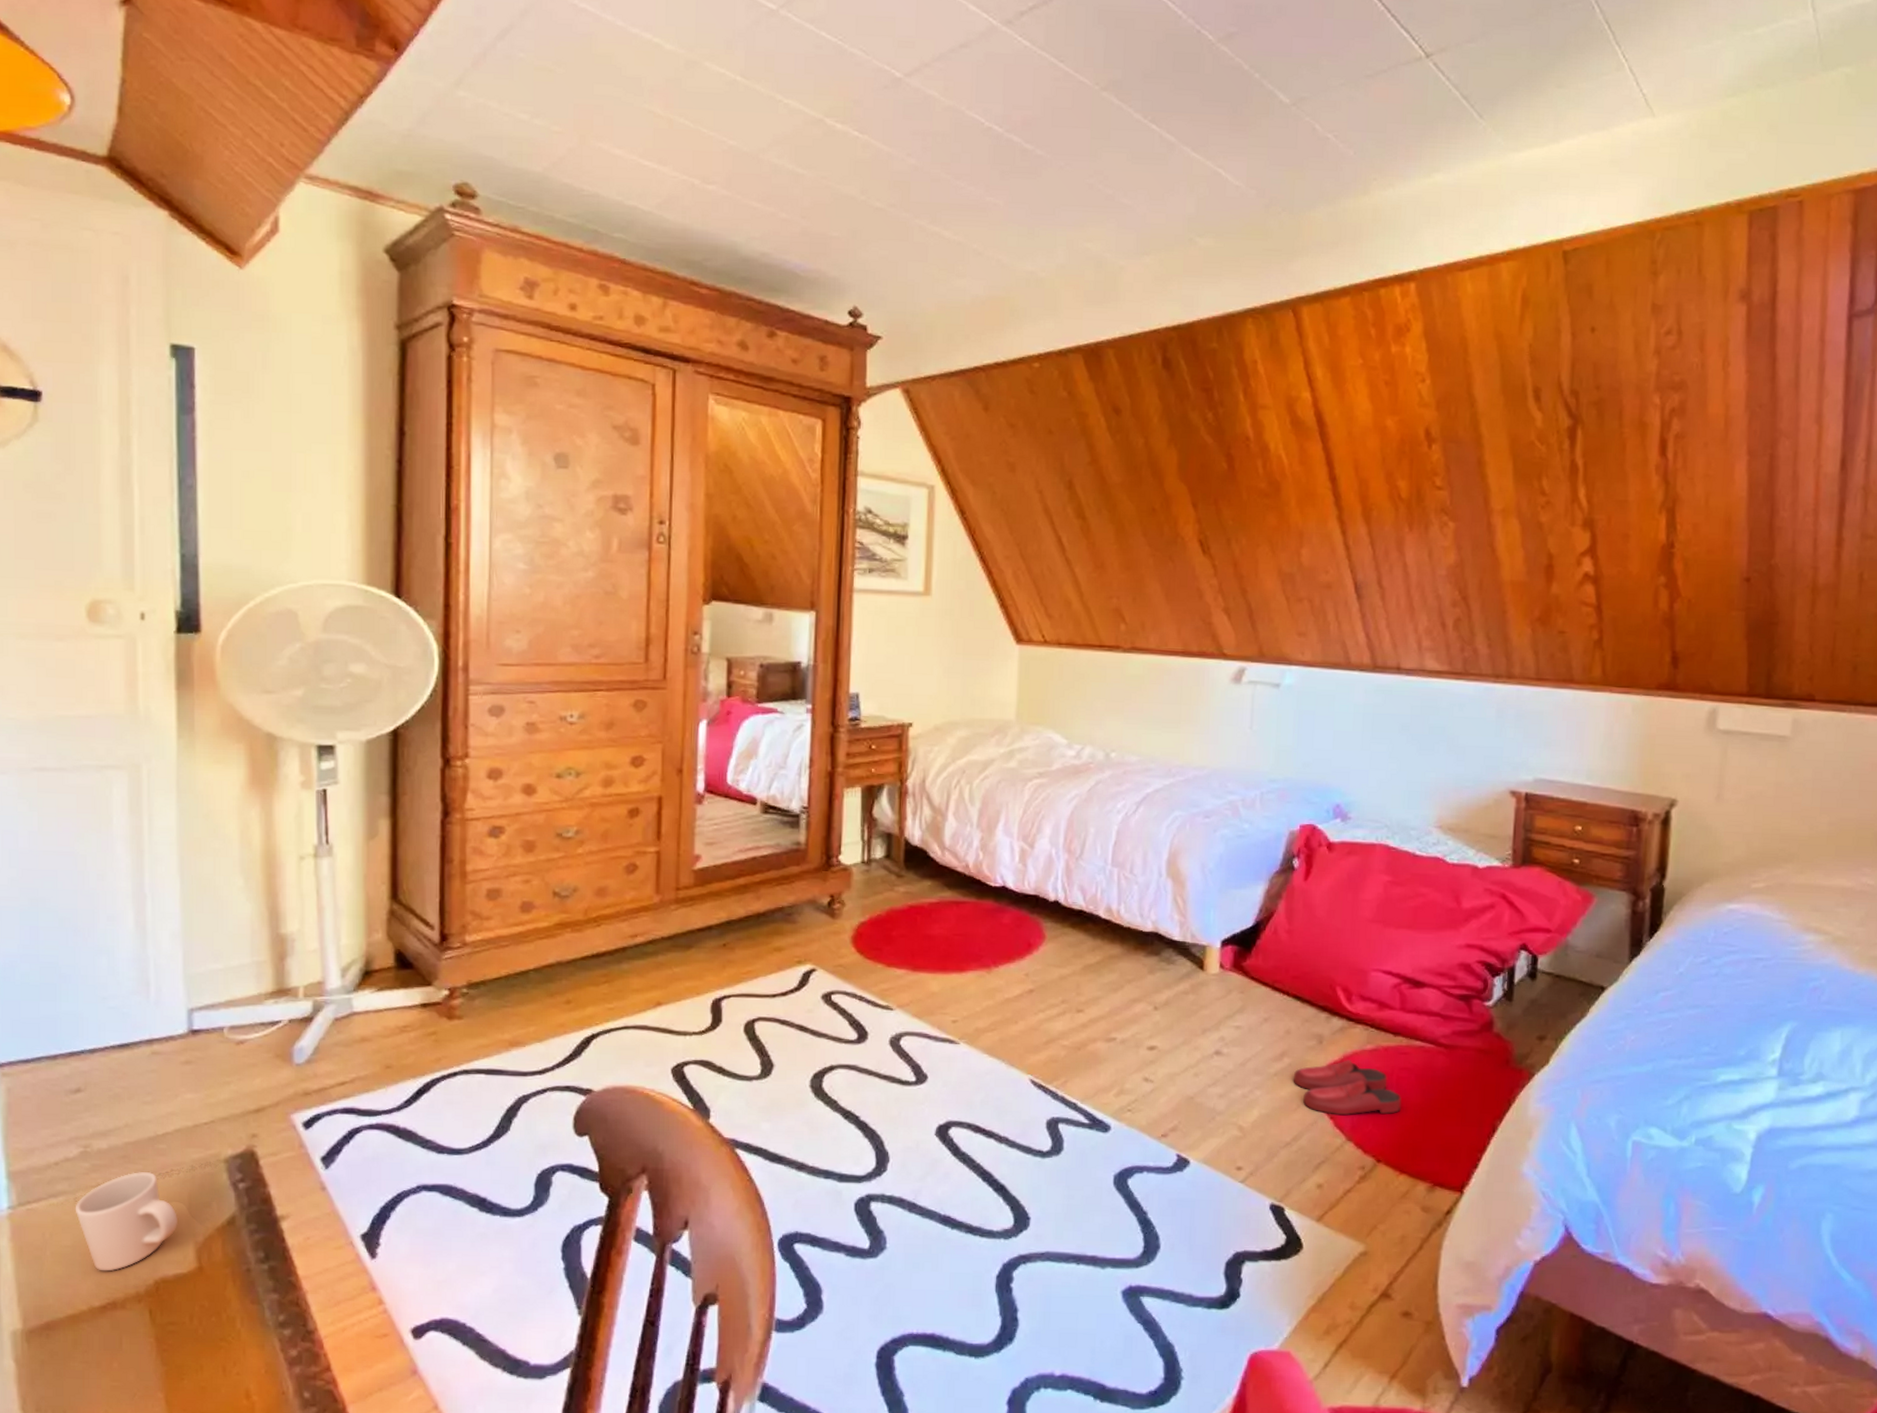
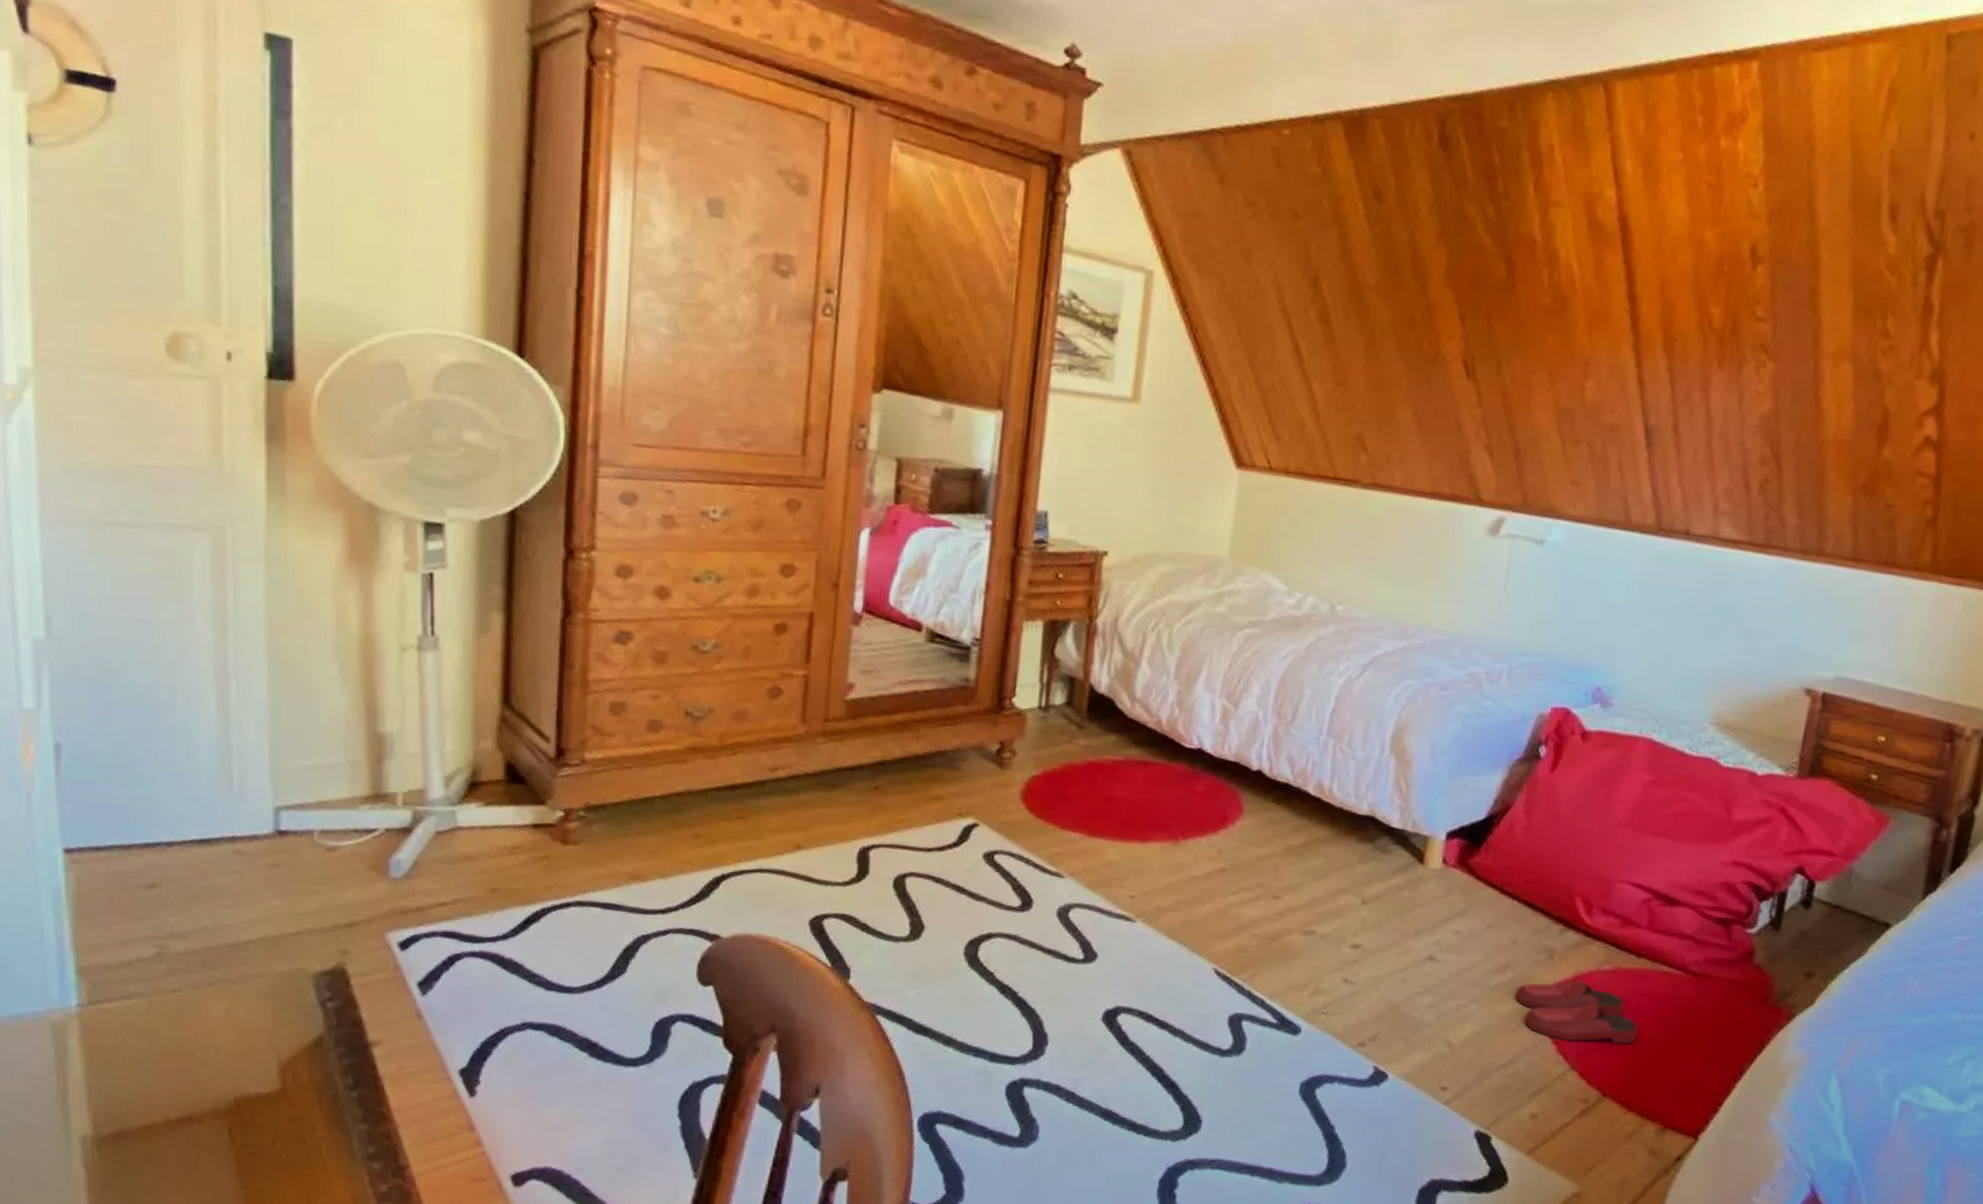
mug: present [75,1171,177,1272] -> none [149,979,260,1083]

